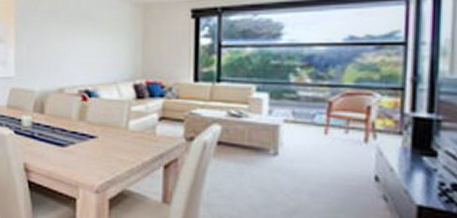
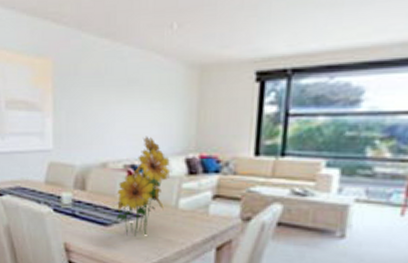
flower bouquet: none [72,64,121,156] -> present [116,136,171,237]

